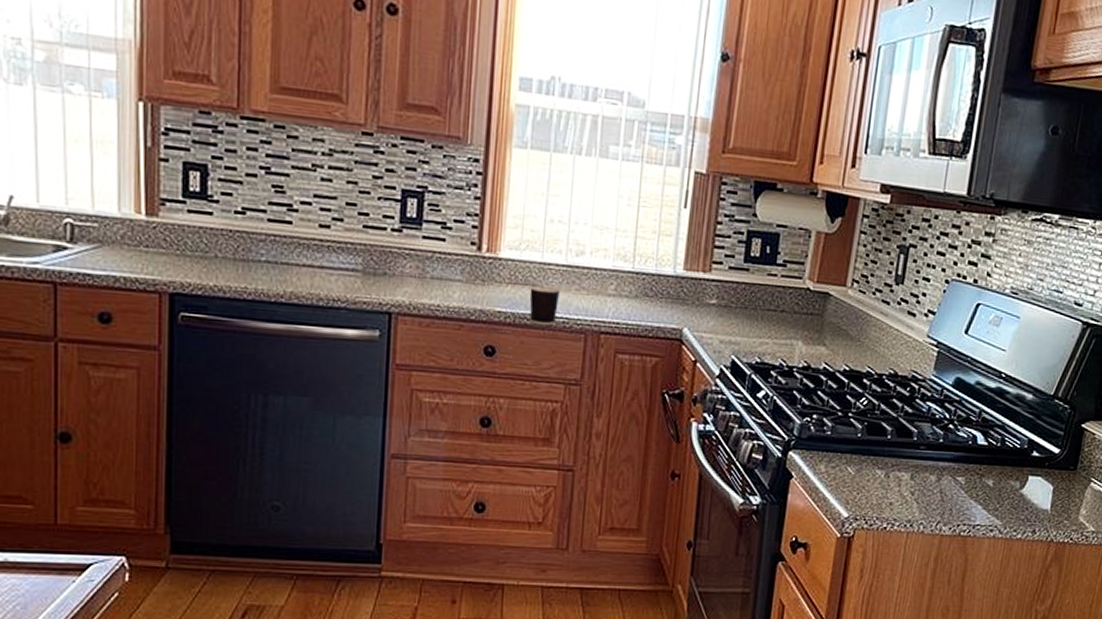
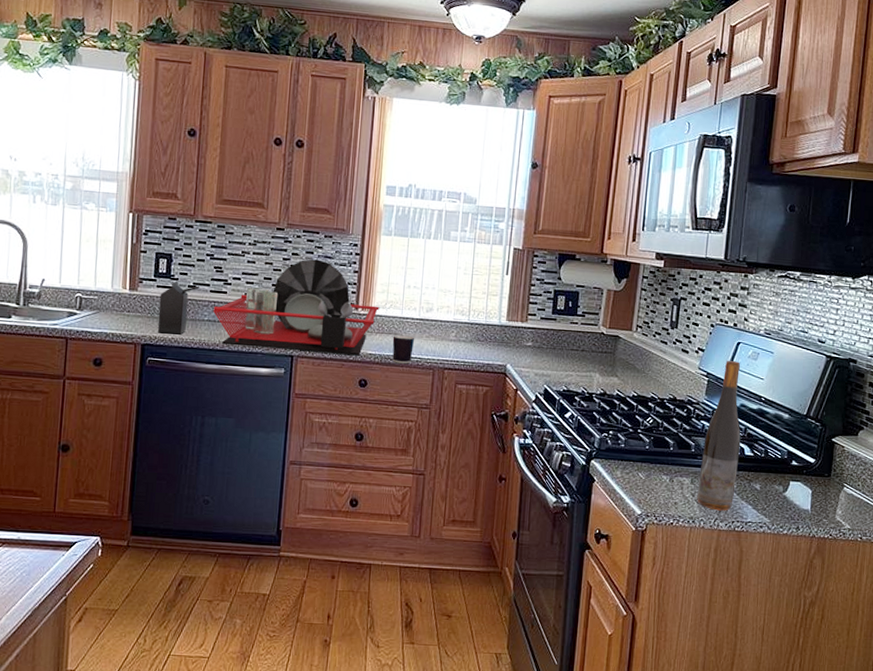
juice carton: none [192,203,253,281] -> present [157,281,200,335]
dish rack: none [272,178,511,315] -> present [212,259,379,356]
wine bottle: none [916,326,979,513] -> present [696,360,741,511]

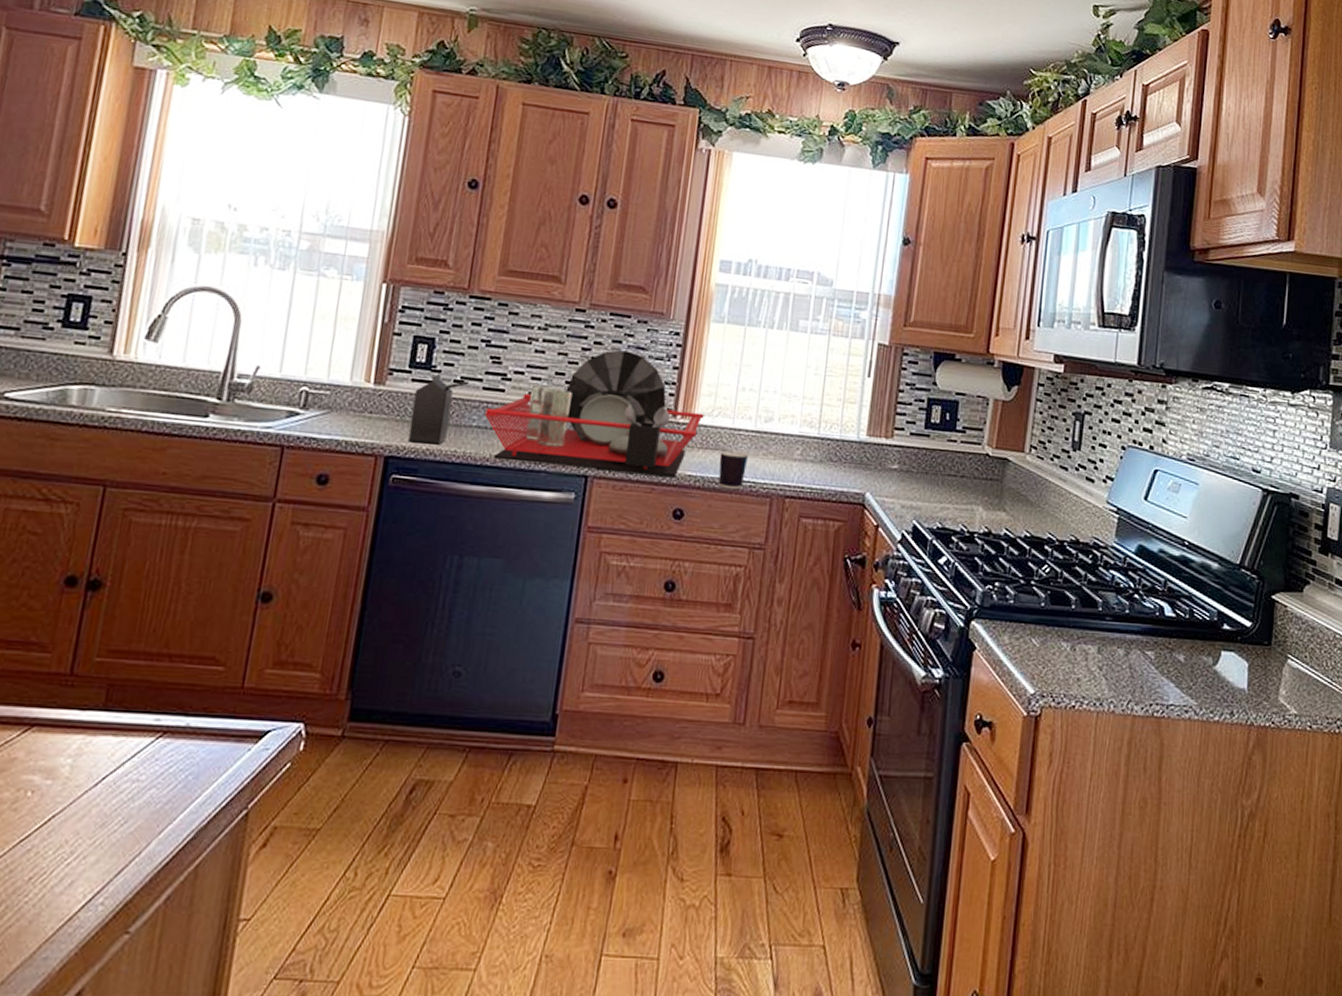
wine bottle: present [696,360,741,511] -> none [1105,492,1160,690]

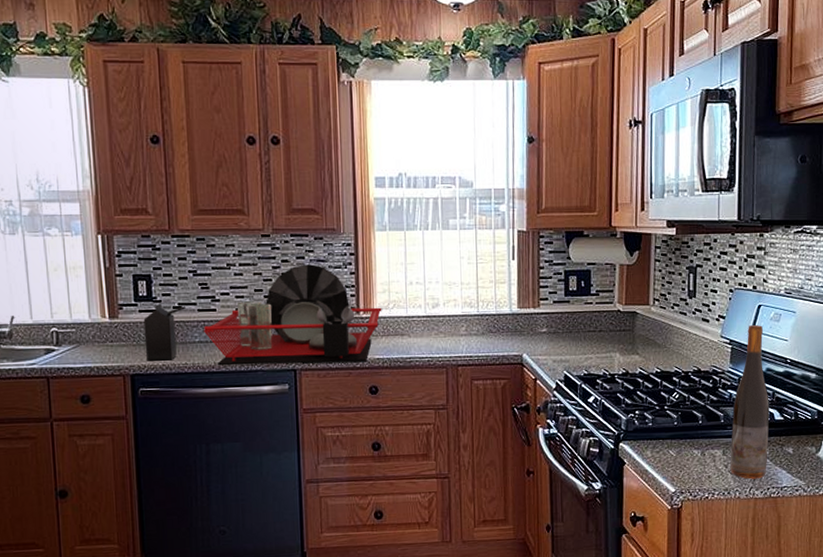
mug: present [718,451,749,490] -> none [400,335,424,366]
wine bottle: none [1105,492,1160,690] -> present [730,324,770,480]

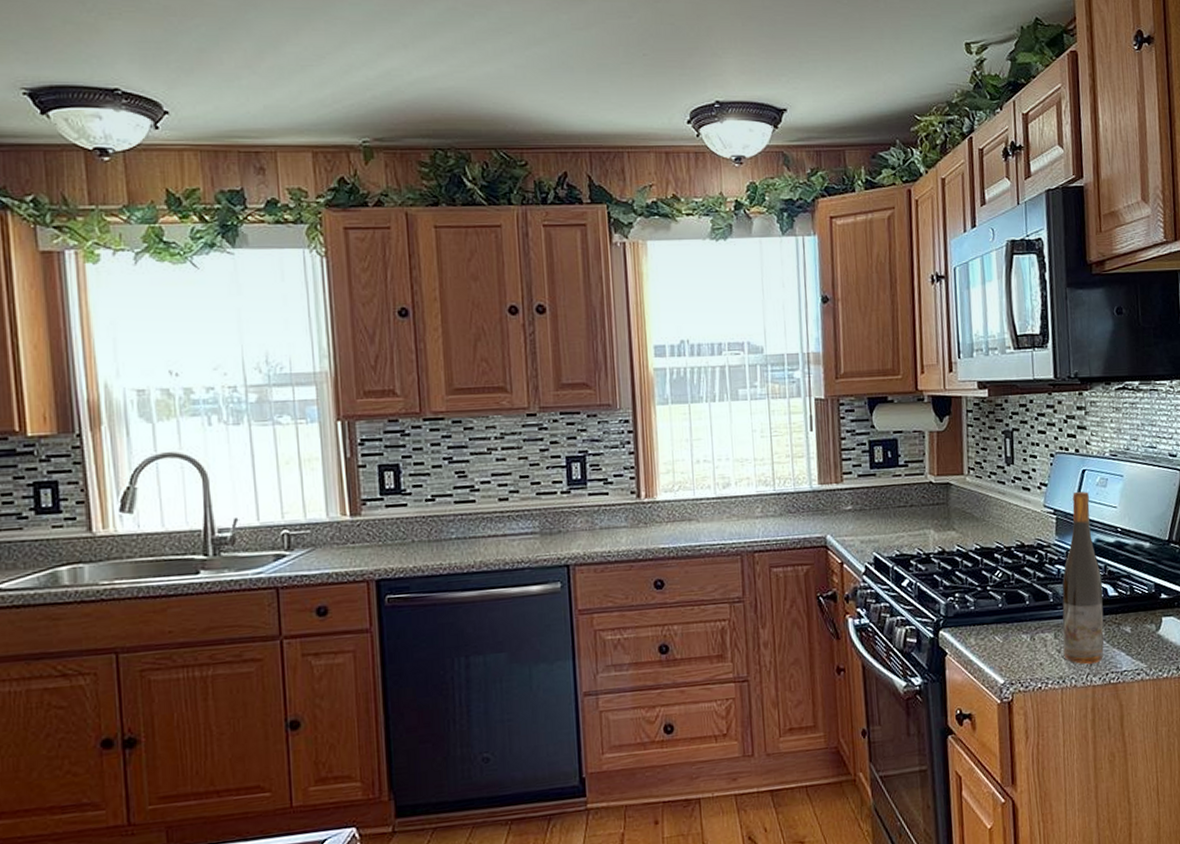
juice carton: present [143,303,187,361] -> none [391,496,441,563]
dish rack: present [203,264,382,366] -> none [460,445,666,565]

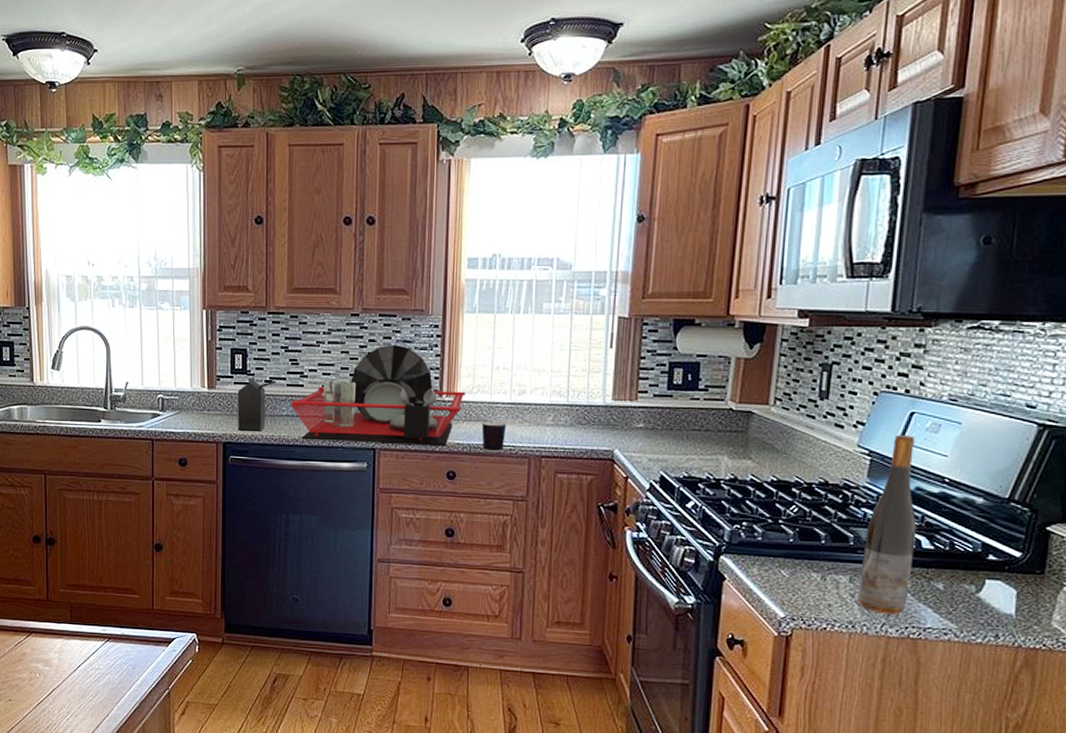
juice carton: none [391,496,441,563] -> present [237,376,277,431]
dish rack: none [460,445,666,565] -> present [290,345,465,446]
mug: none [687,519,714,555] -> present [481,422,507,453]

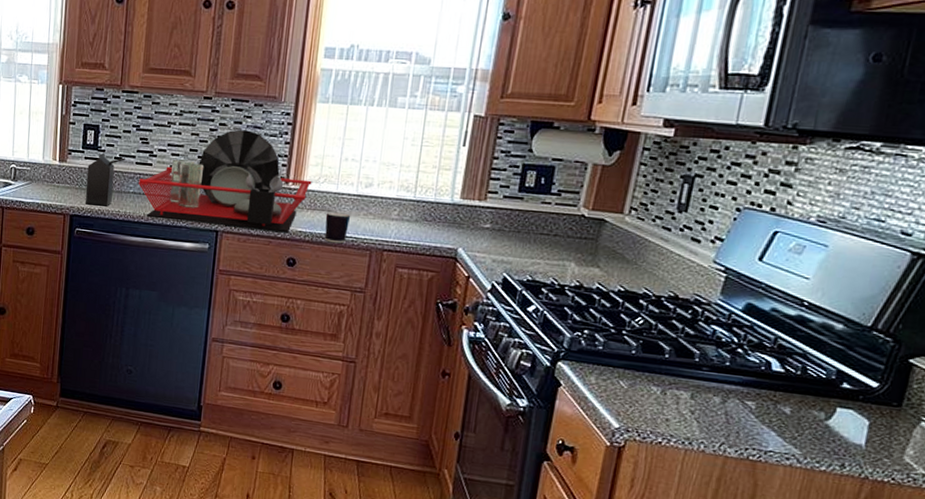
wine bottle: present [857,434,917,615] -> none [696,253,776,436]

